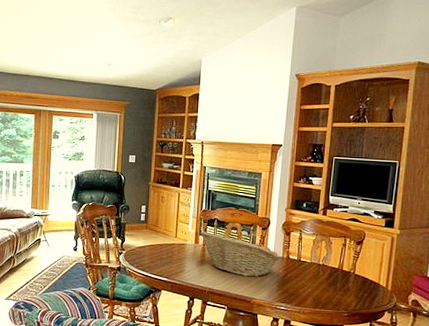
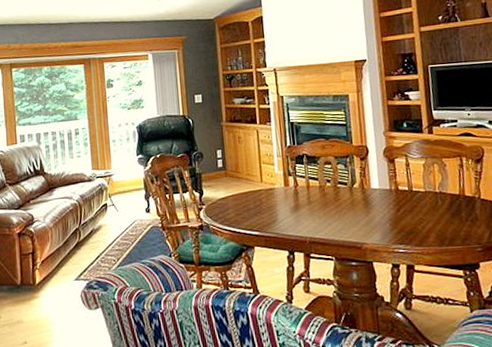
fruit basket: present [200,231,281,277] -> none [289,171,389,219]

